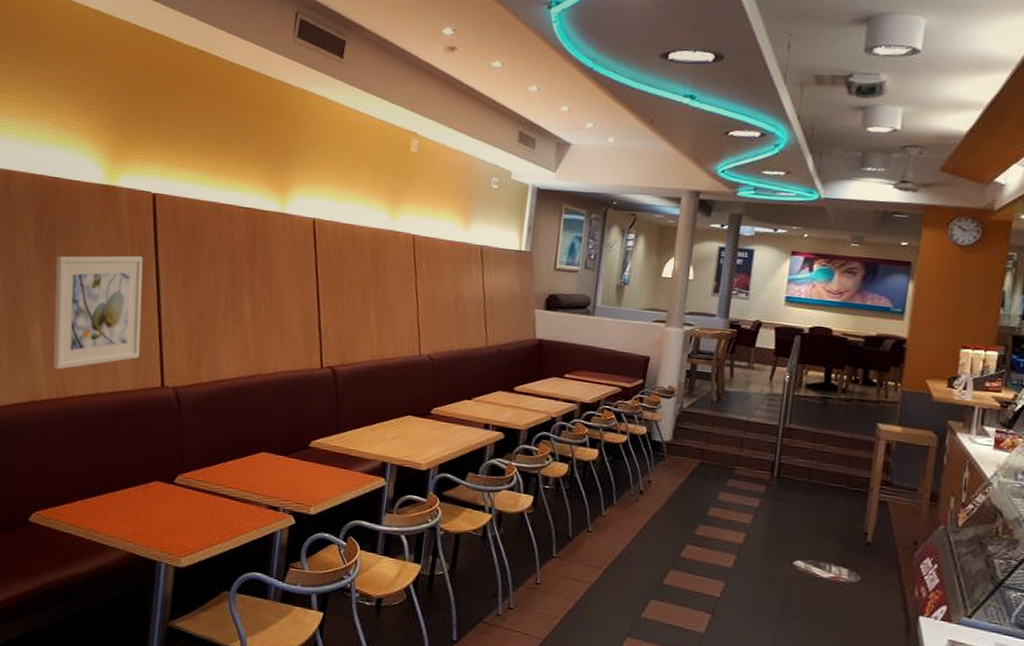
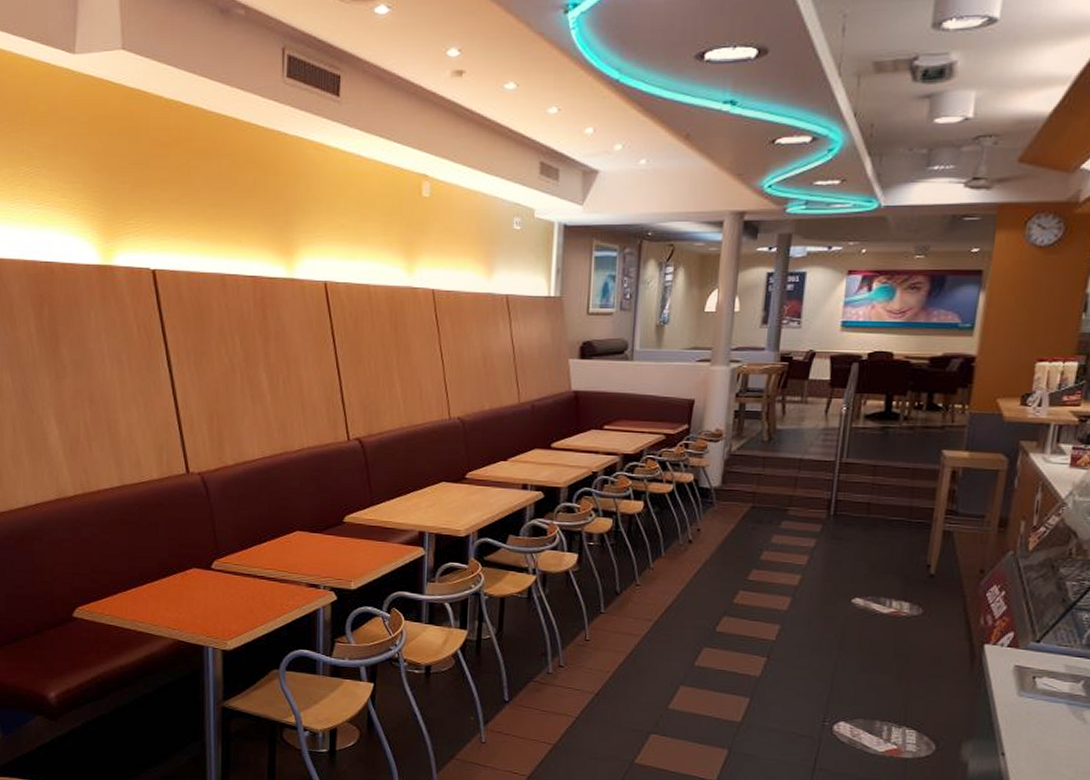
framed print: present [53,255,144,370] -> none [61,339,161,465]

